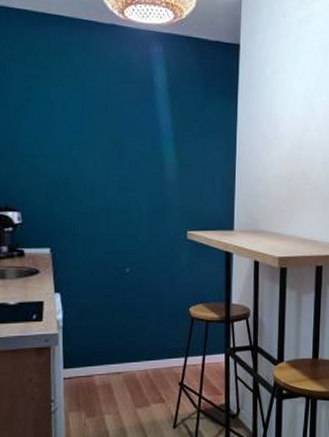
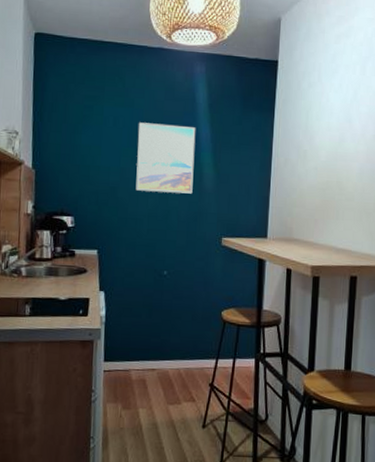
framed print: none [90,107,156,185] -> present [135,122,196,194]

